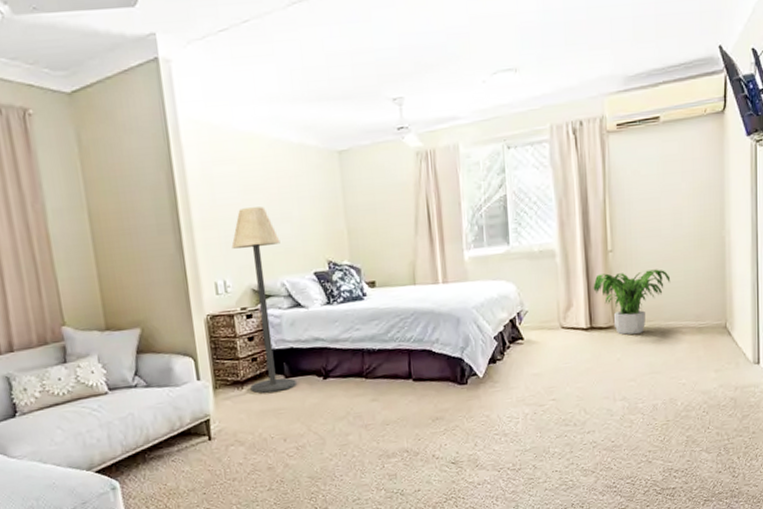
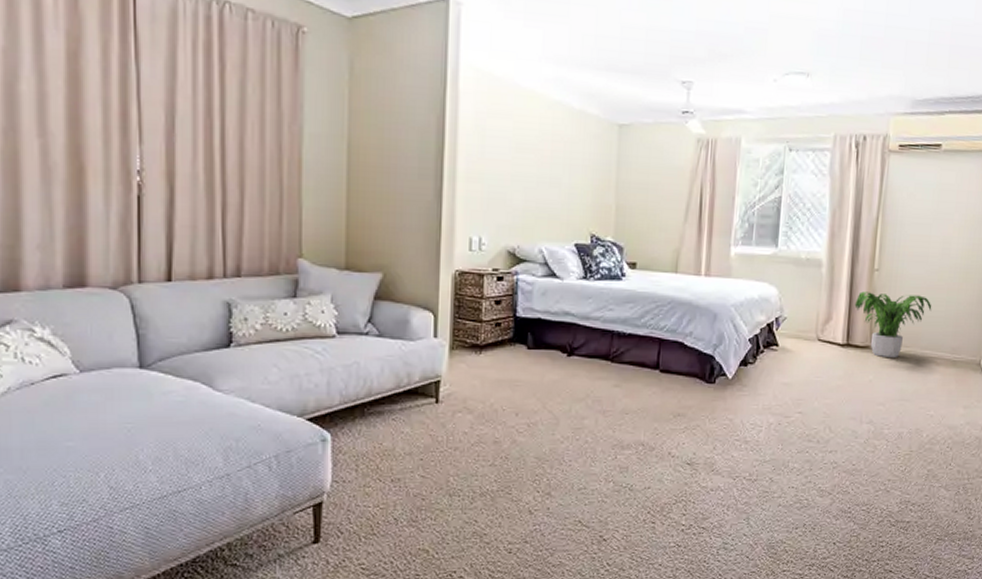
floor lamp: present [231,206,297,394] -> none [489,166,545,362]

